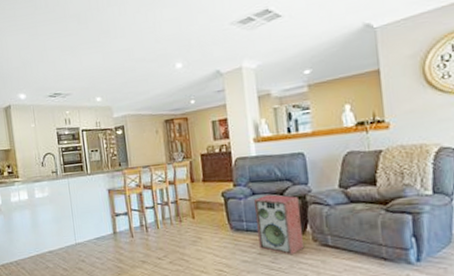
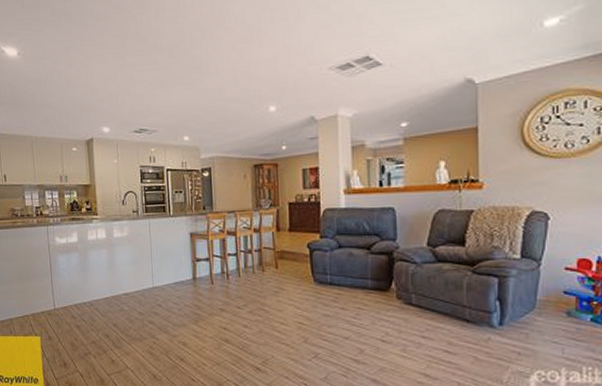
speaker: present [253,194,304,256] -> none [339,249,387,312]

